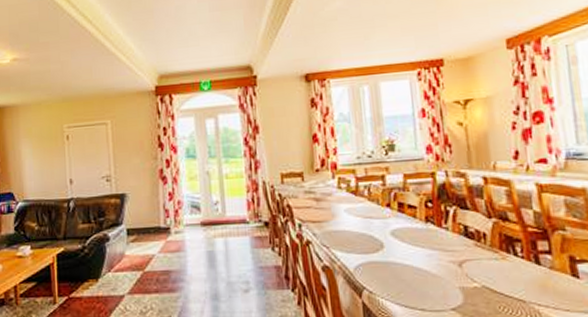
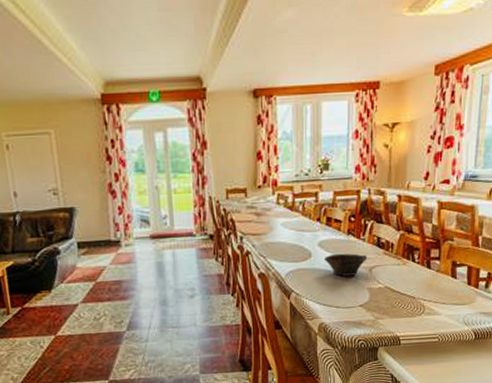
bowl: none [400,245,455,272] -> present [325,253,368,277]

